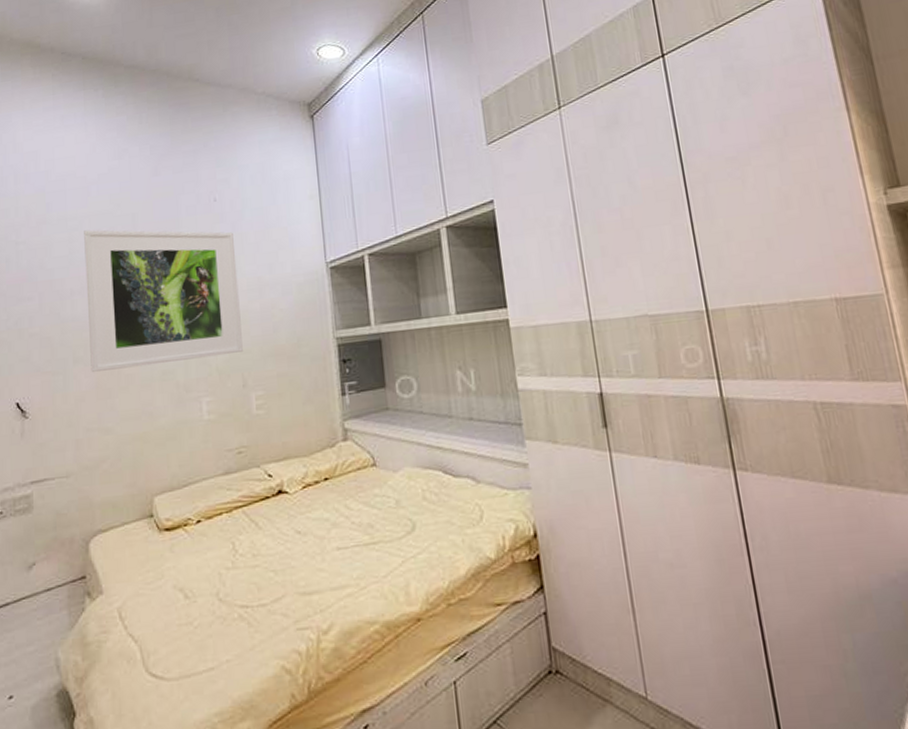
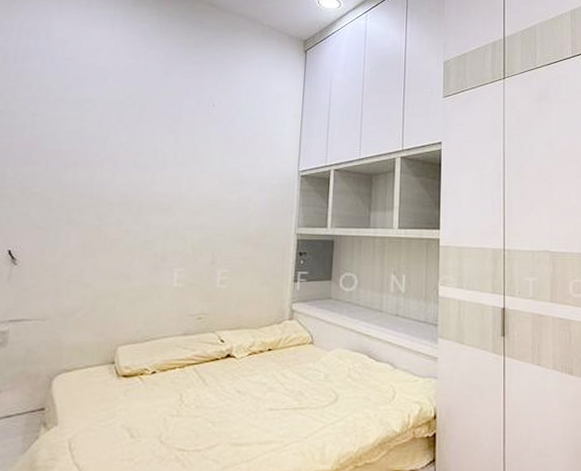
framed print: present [84,229,243,373] -> none [81,113,224,235]

